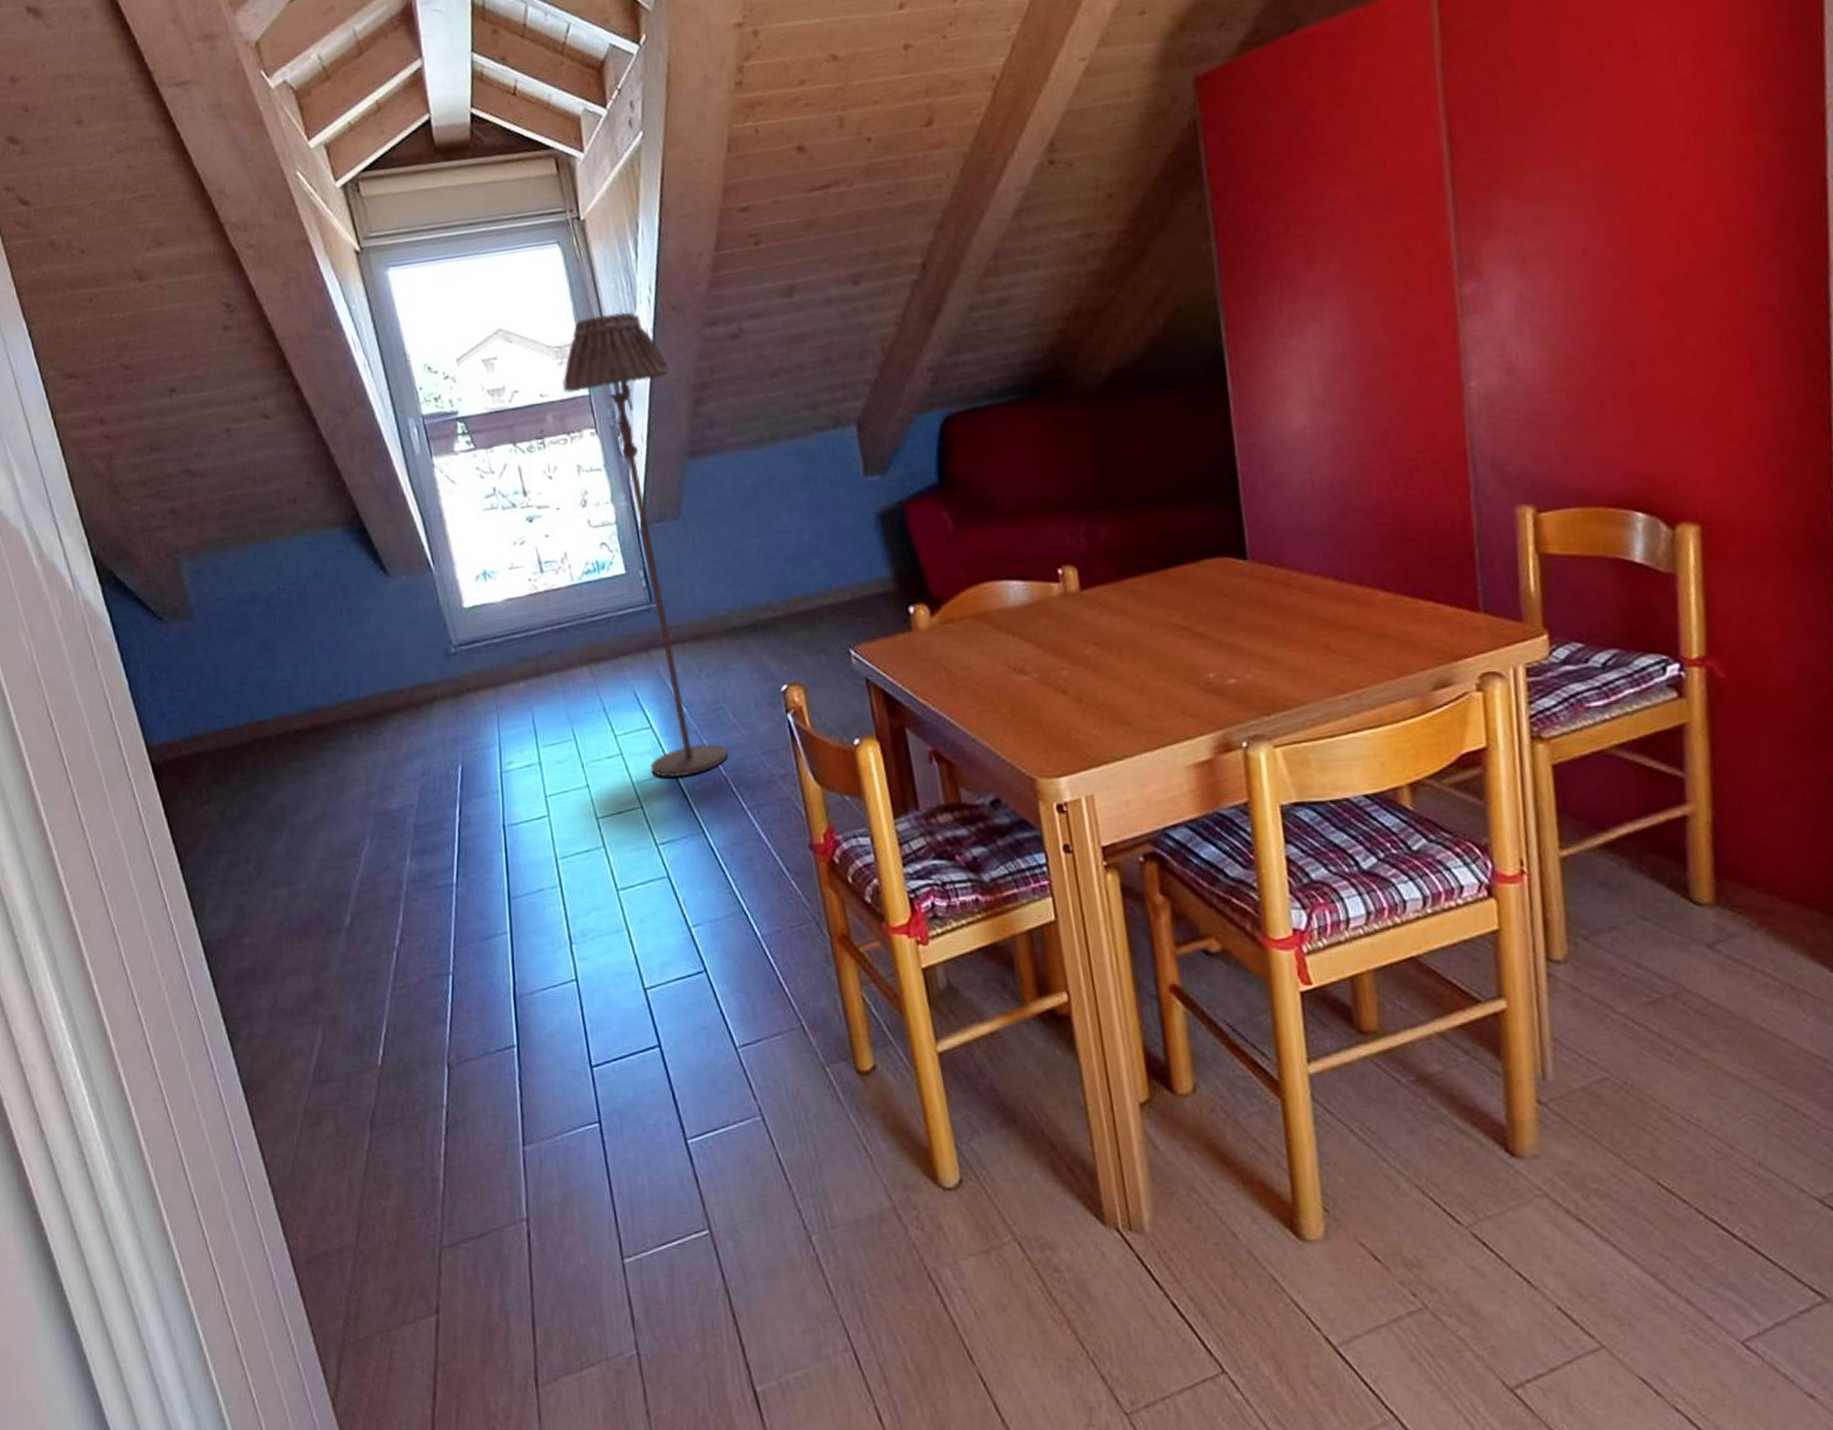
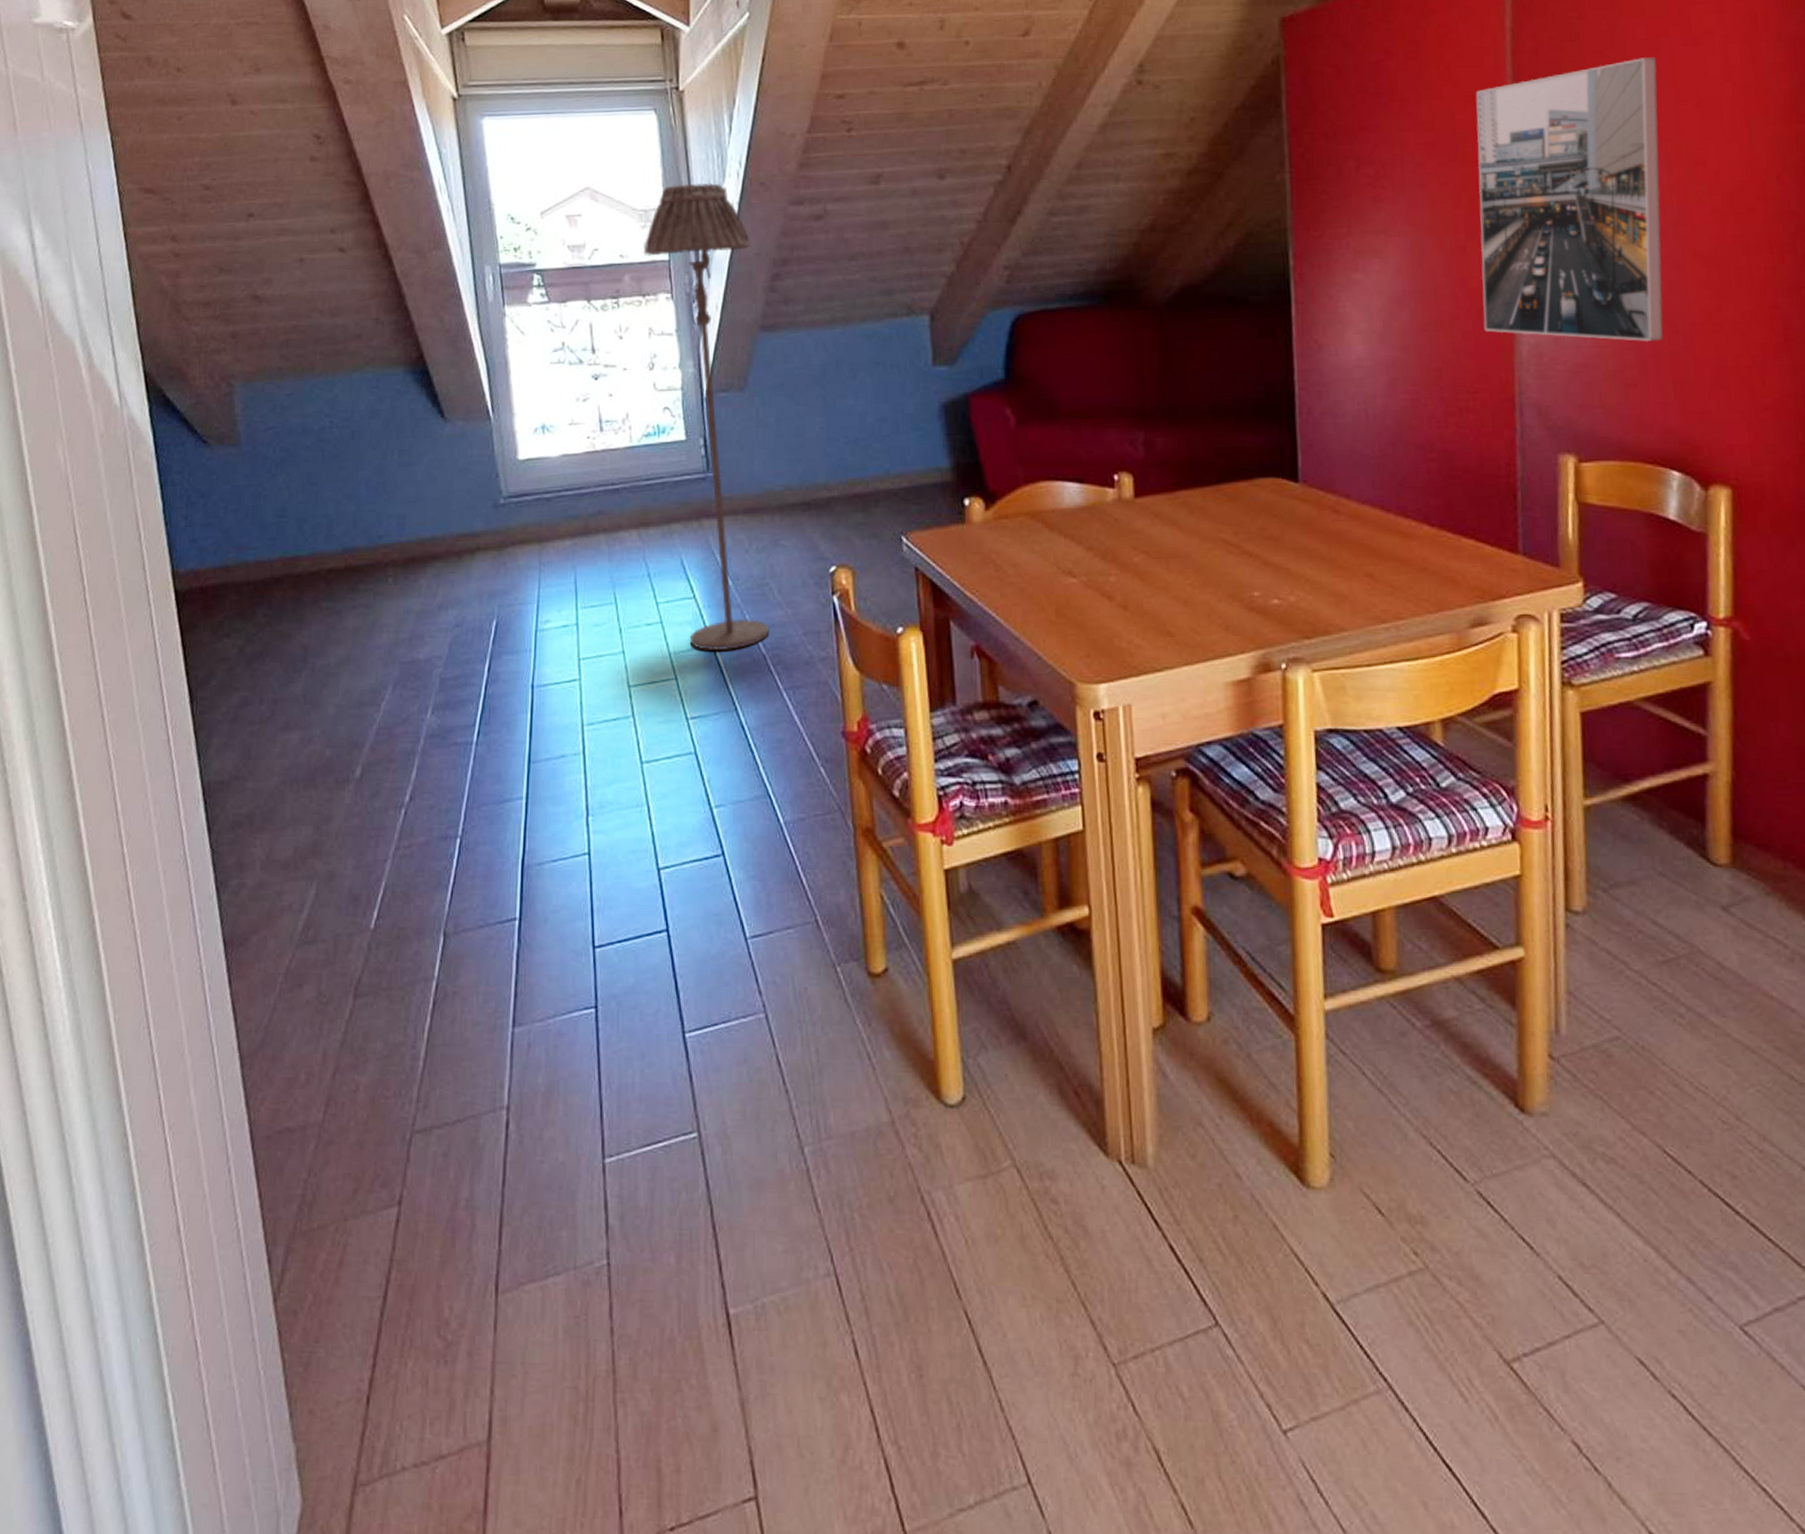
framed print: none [1407,77,1621,387] -> present [1475,57,1663,343]

